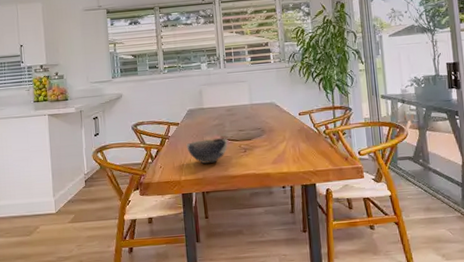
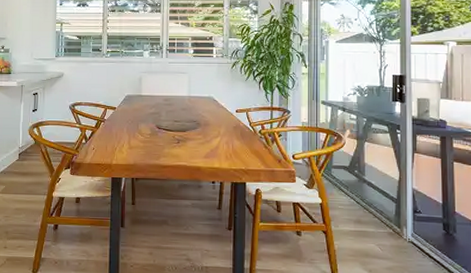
bowl: present [186,138,228,164] -> none [121,126,162,150]

